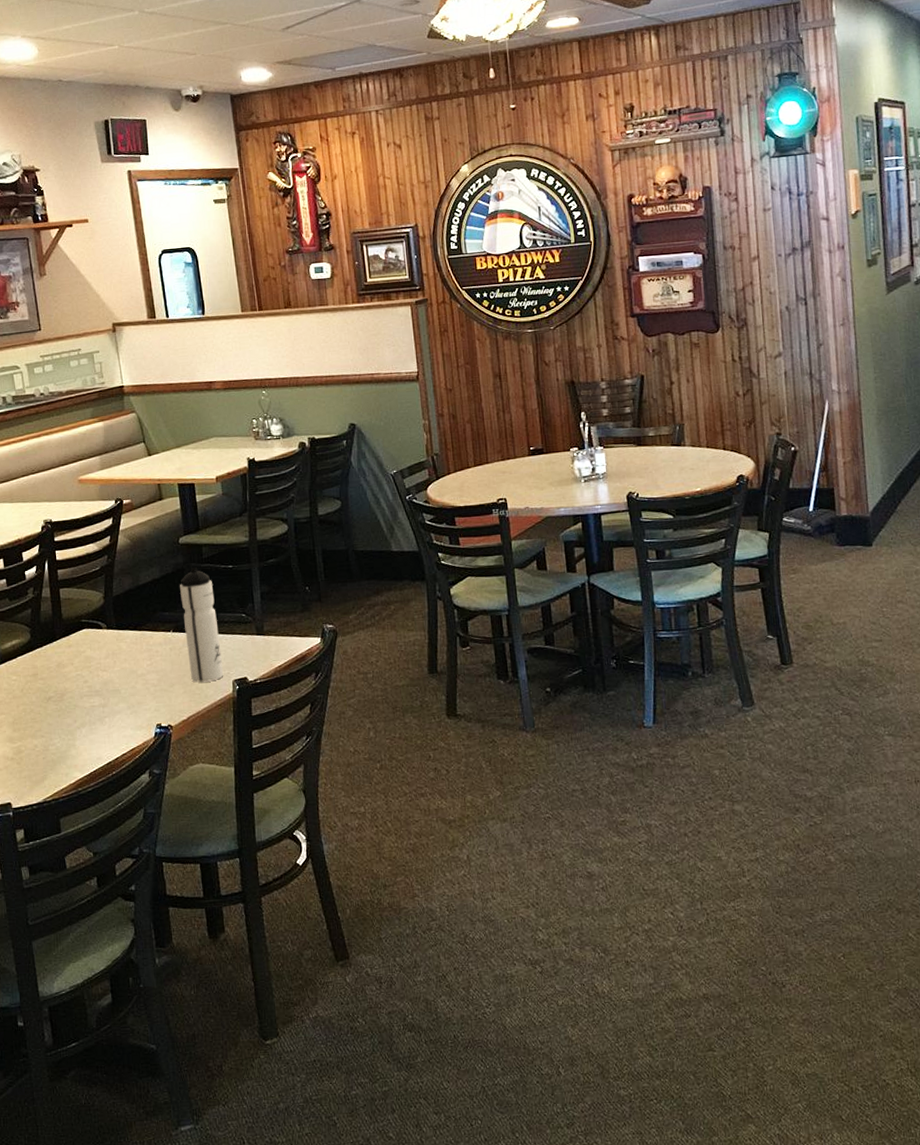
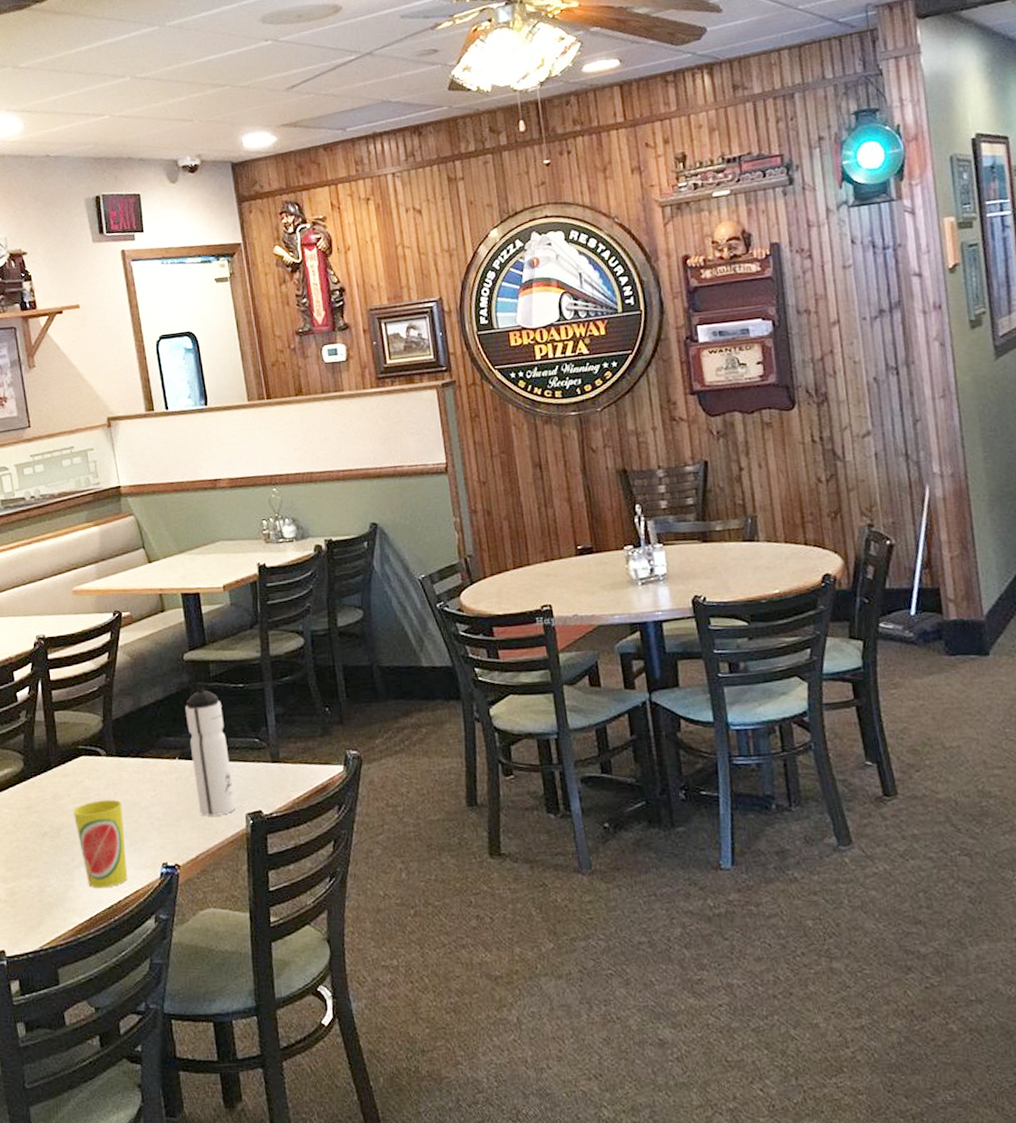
cup: none [75,667,125,747] -> present [72,799,128,889]

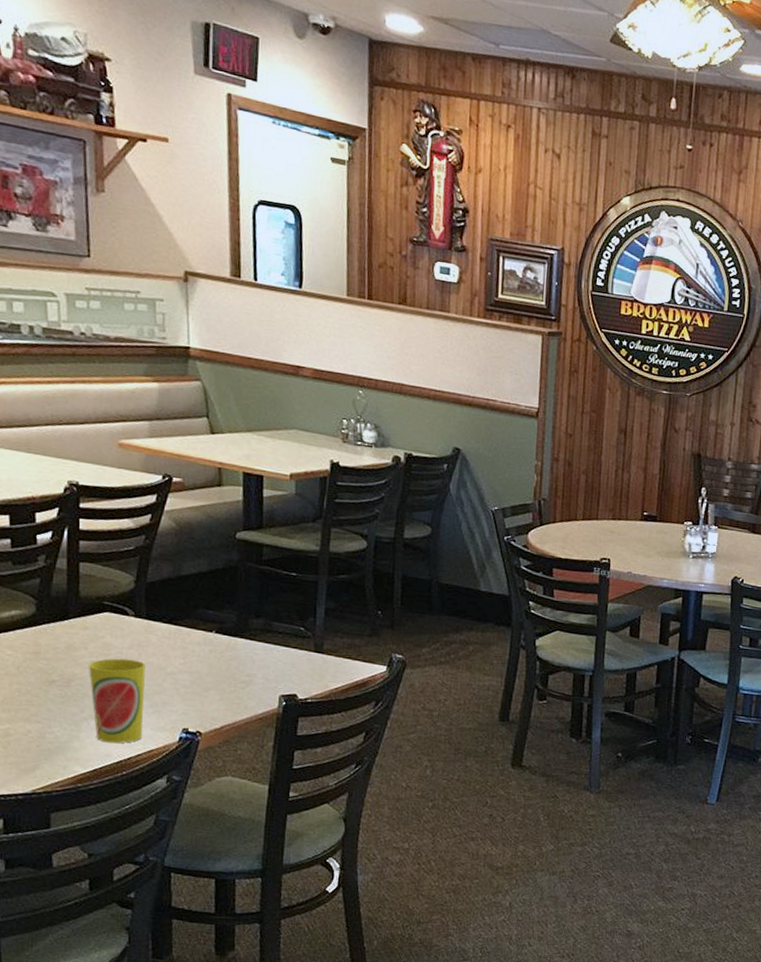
water bottle: present [185,687,236,817] -> none [230,567,271,693]

